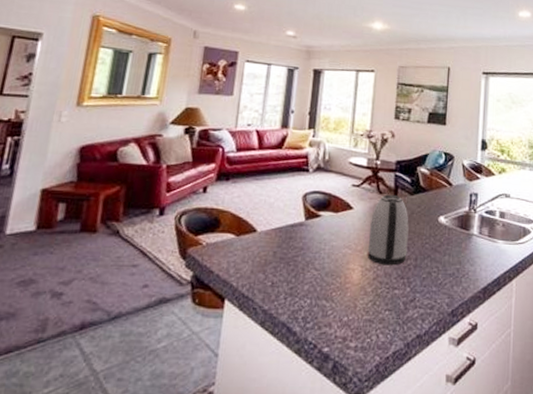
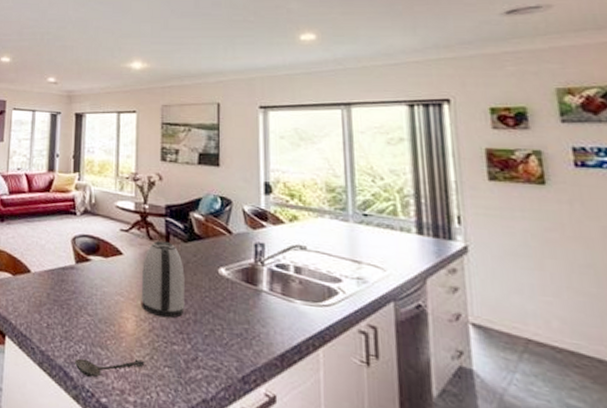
spoon: none [299,307,368,329] -> present [75,358,145,378]

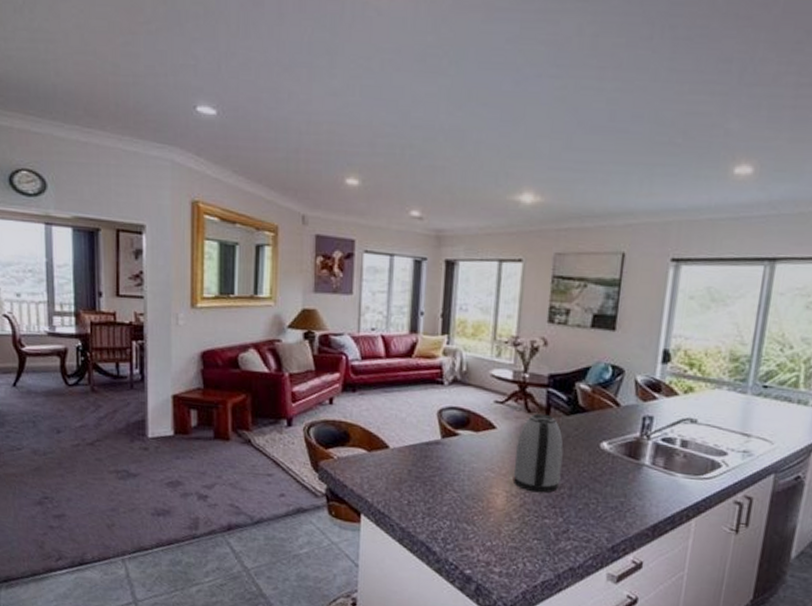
spoon: present [75,358,145,378] -> none [438,533,514,552]

